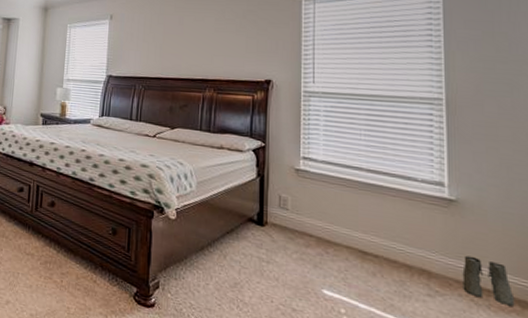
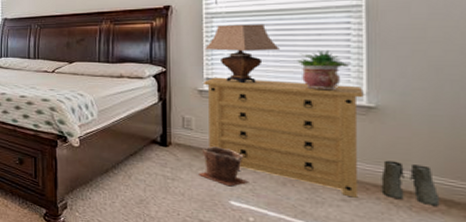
plant pot: none [293,229,341,274] -> present [199,146,249,187]
dresser: none [300,156,445,293] -> present [204,77,364,198]
table lamp: none [302,104,370,166] -> present [205,24,280,84]
potted plant: none [386,139,432,180] -> present [297,50,349,91]

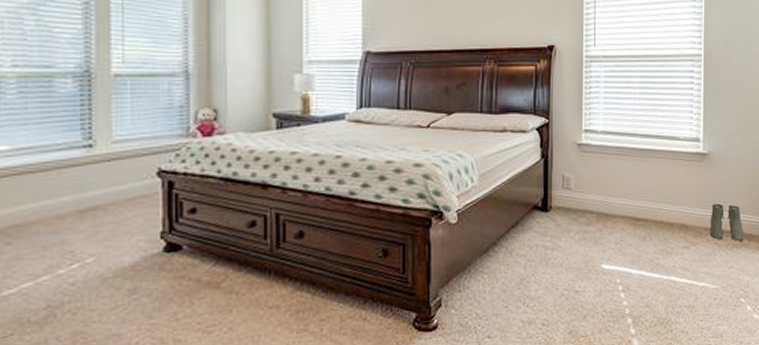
plant pot: present [199,146,249,187] -> none [576,206,618,249]
dresser: present [204,77,364,198] -> none [582,128,701,243]
table lamp: present [205,24,280,84] -> none [584,70,644,135]
potted plant: present [297,50,349,91] -> none [656,99,692,139]

